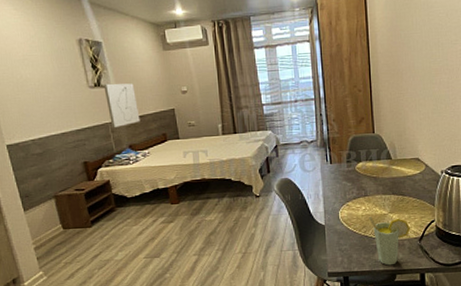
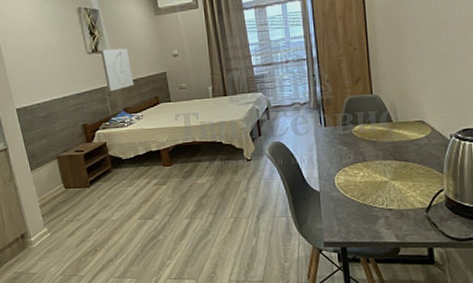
cup: present [369,217,410,266] -> none [368,184,415,237]

